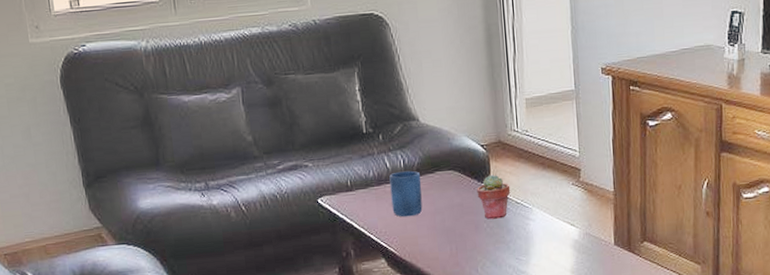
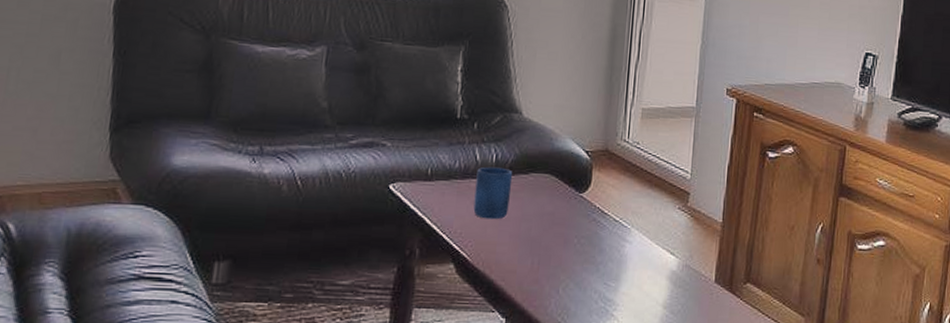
potted succulent: present [477,174,511,220] -> none [572,185,611,236]

